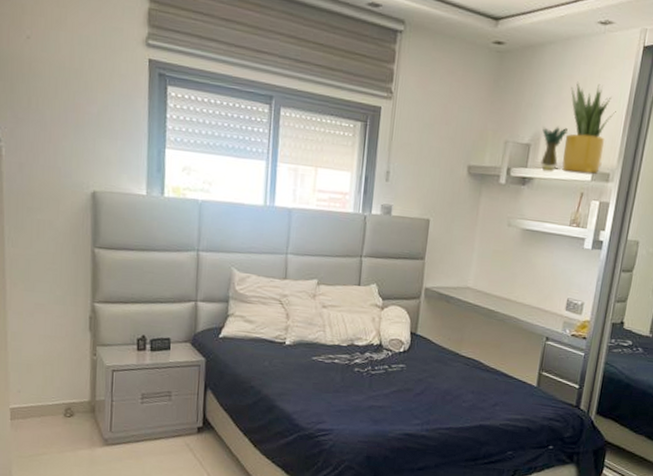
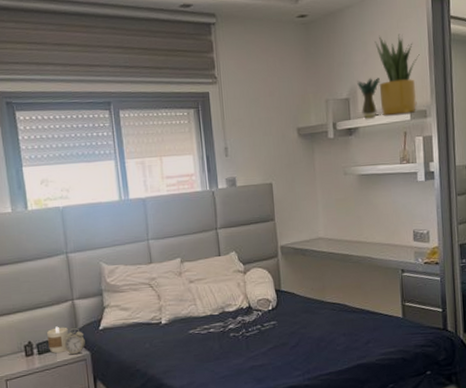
candle: none [162,325,186,354] -> present [46,326,69,354]
alarm clock: none [178,330,202,358] -> present [63,328,85,354]

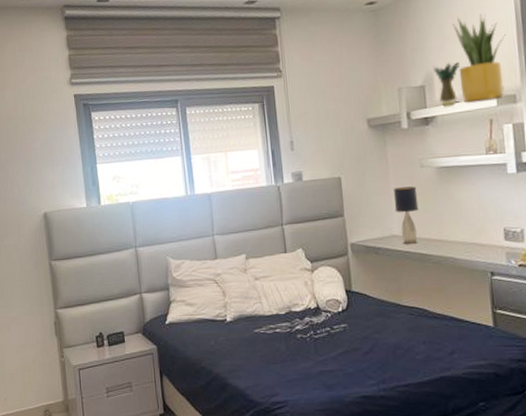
candle: present [46,326,69,354] -> none [116,319,137,346]
alarm clock: present [63,328,85,354] -> none [131,321,152,347]
table lamp: none [320,192,342,246] -> present [394,186,419,244]

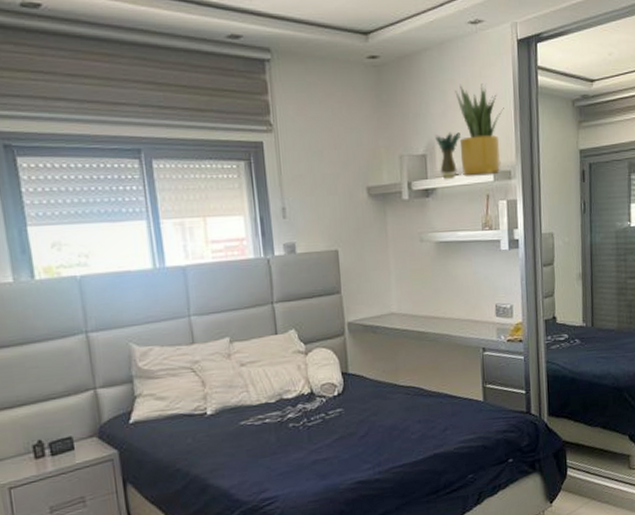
table lamp: present [394,186,419,244] -> none [393,261,418,322]

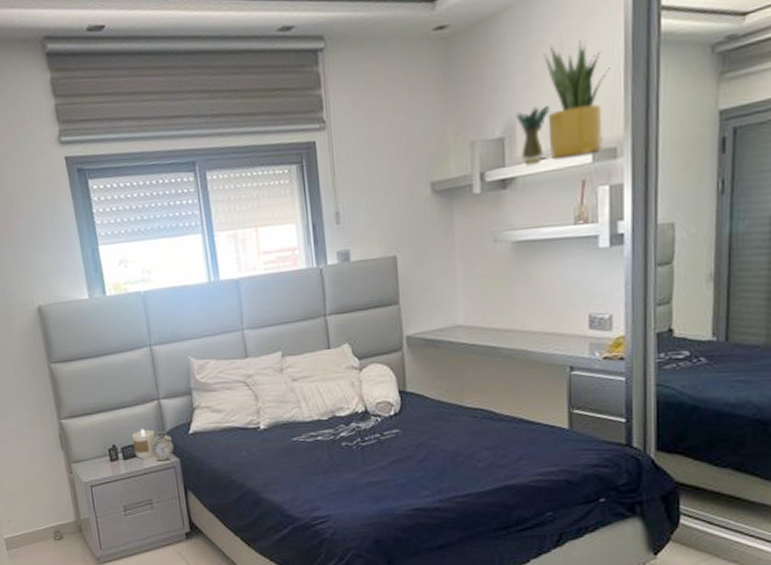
candle: none [61,421,90,455] -> present [131,429,156,460]
alarm clock: none [83,422,112,454] -> present [150,431,174,460]

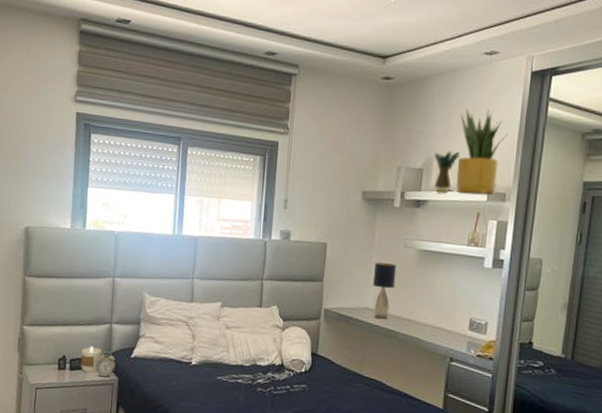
table lamp: none [460,266,489,336] -> present [372,262,397,319]

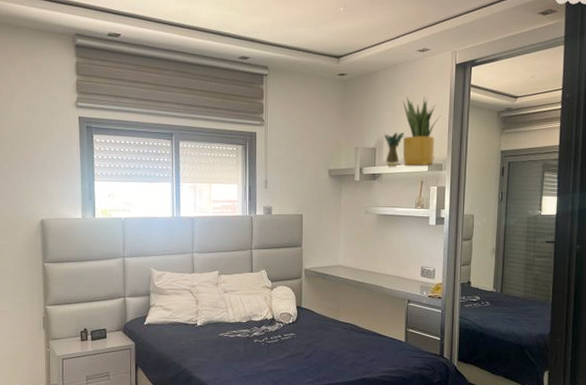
candle: present [80,346,102,373] -> none [100,318,118,341]
alarm clock: present [94,351,116,377] -> none [113,321,131,343]
table lamp: present [372,262,397,319] -> none [342,228,361,273]

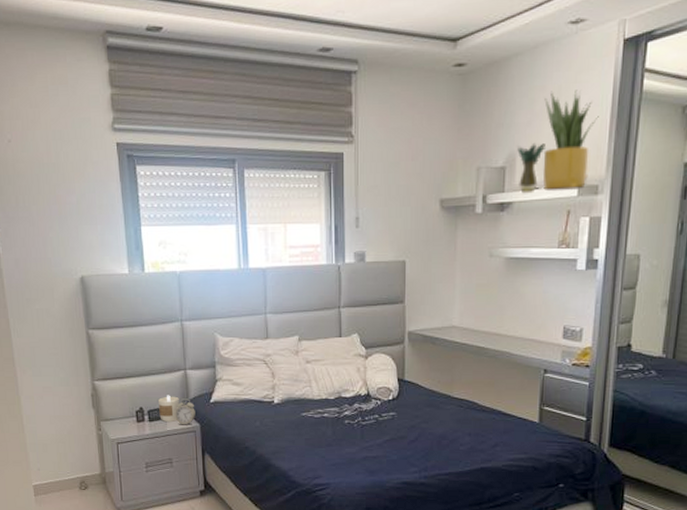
candle: none [100,318,118,341] -> present [157,395,179,423]
alarm clock: none [113,321,131,343] -> present [174,399,196,424]

